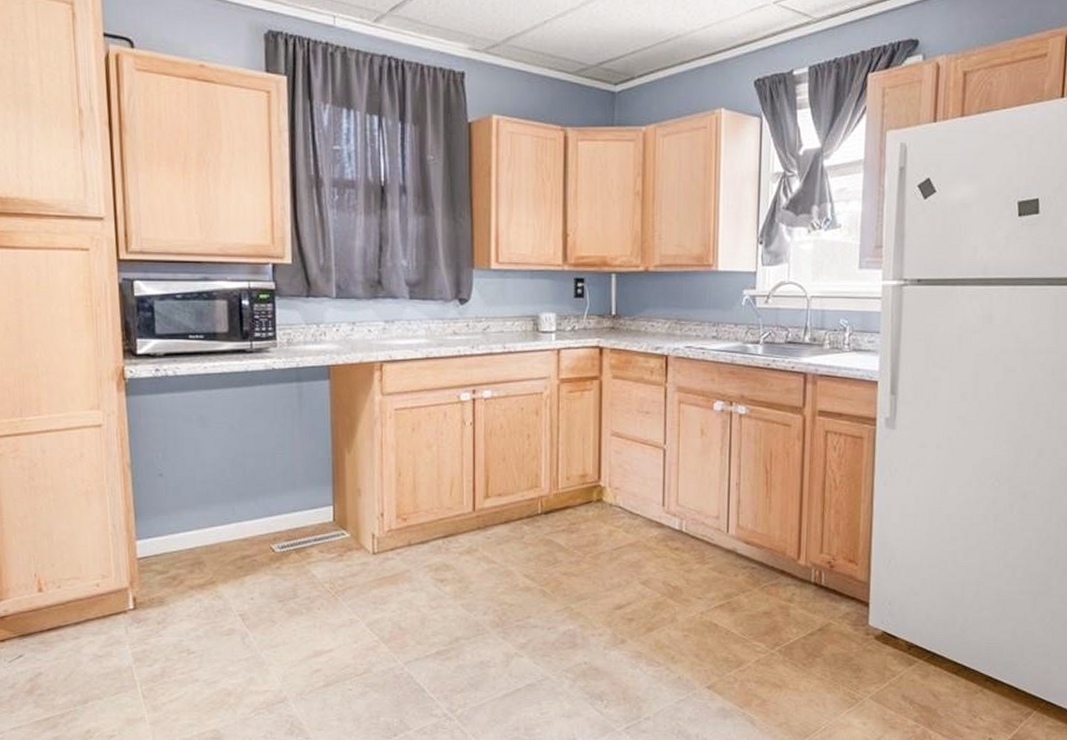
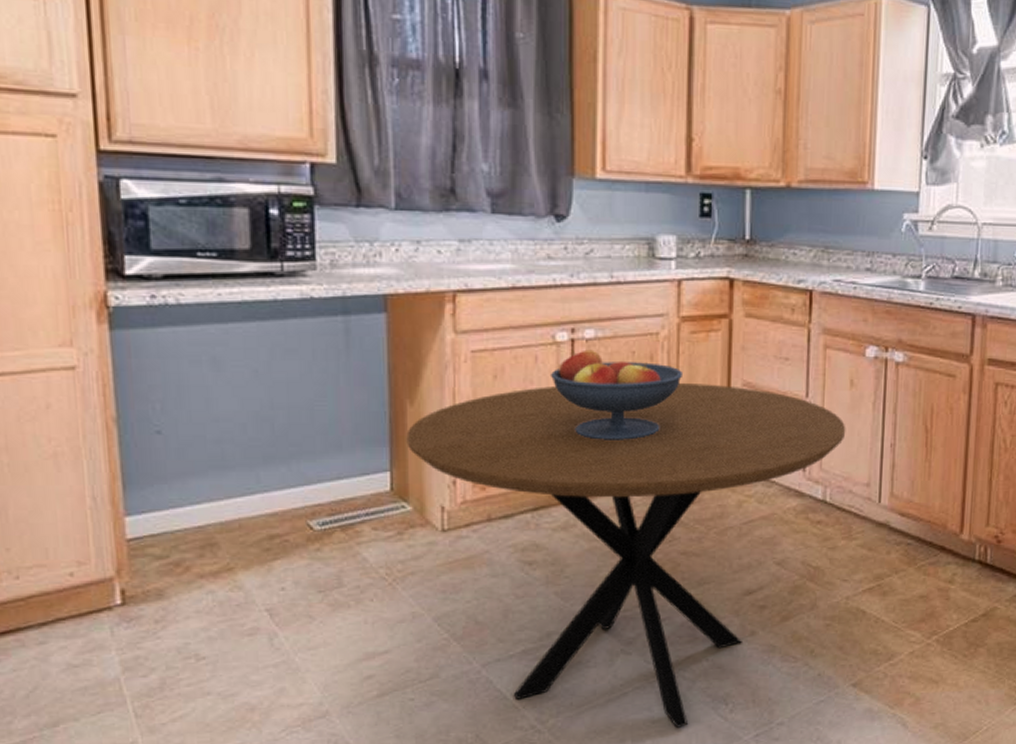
dining table: none [345,432,698,719] -> present [406,382,846,728]
fruit bowl: none [456,407,562,480] -> present [550,349,682,440]

